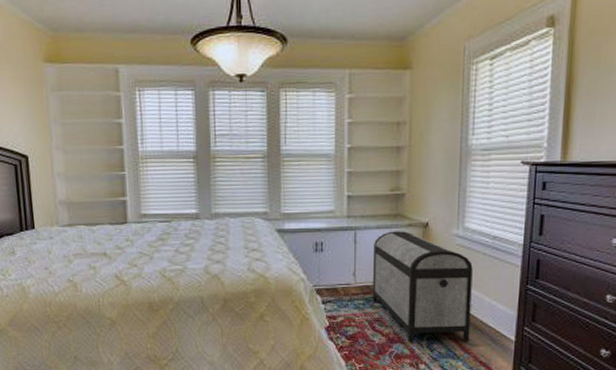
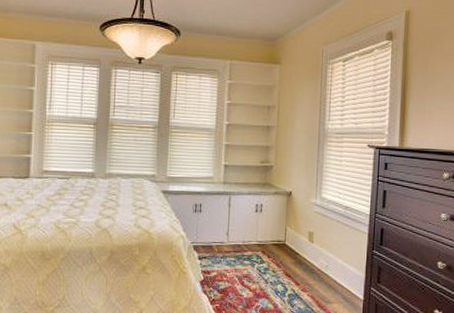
storage chest: present [372,231,473,343] -> none [242,197,328,299]

